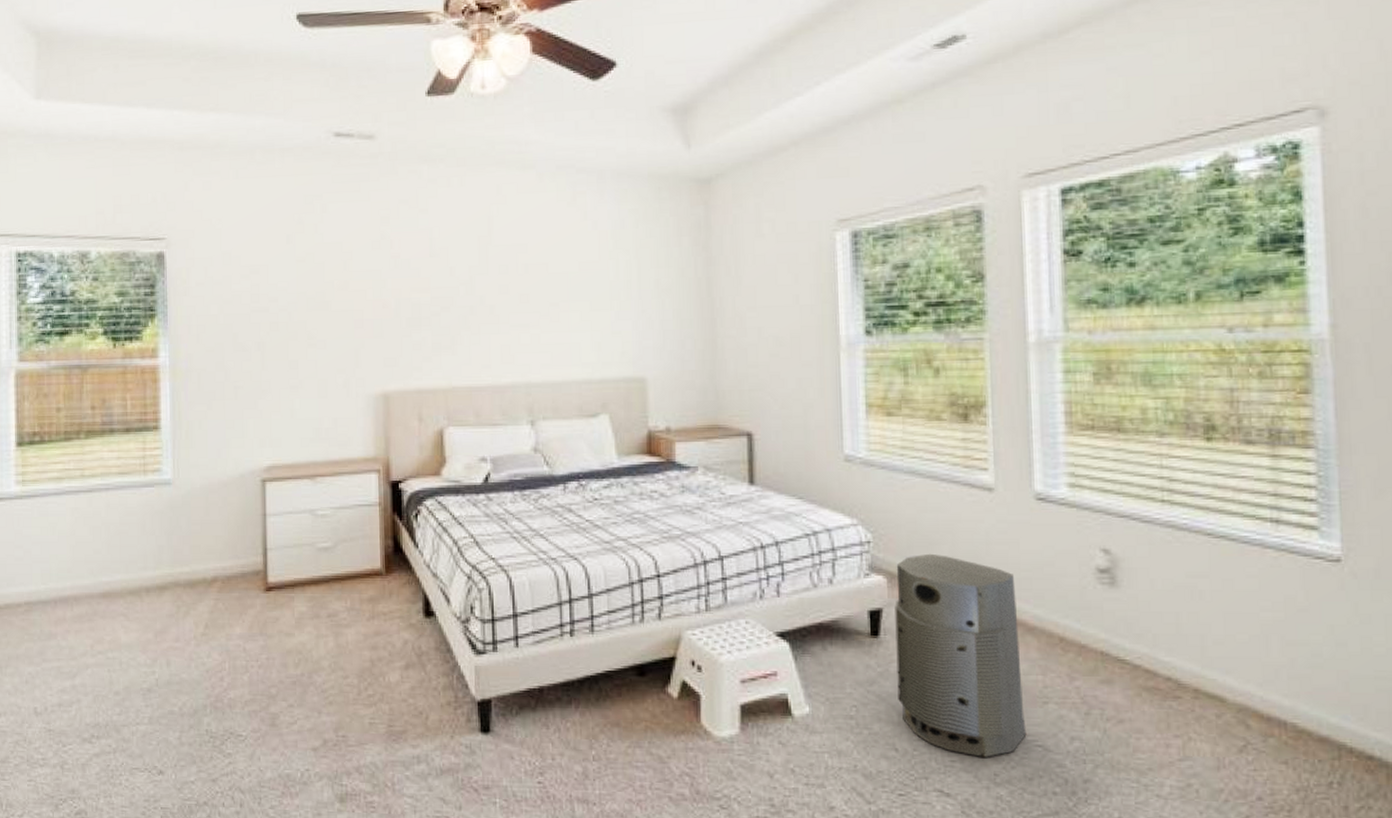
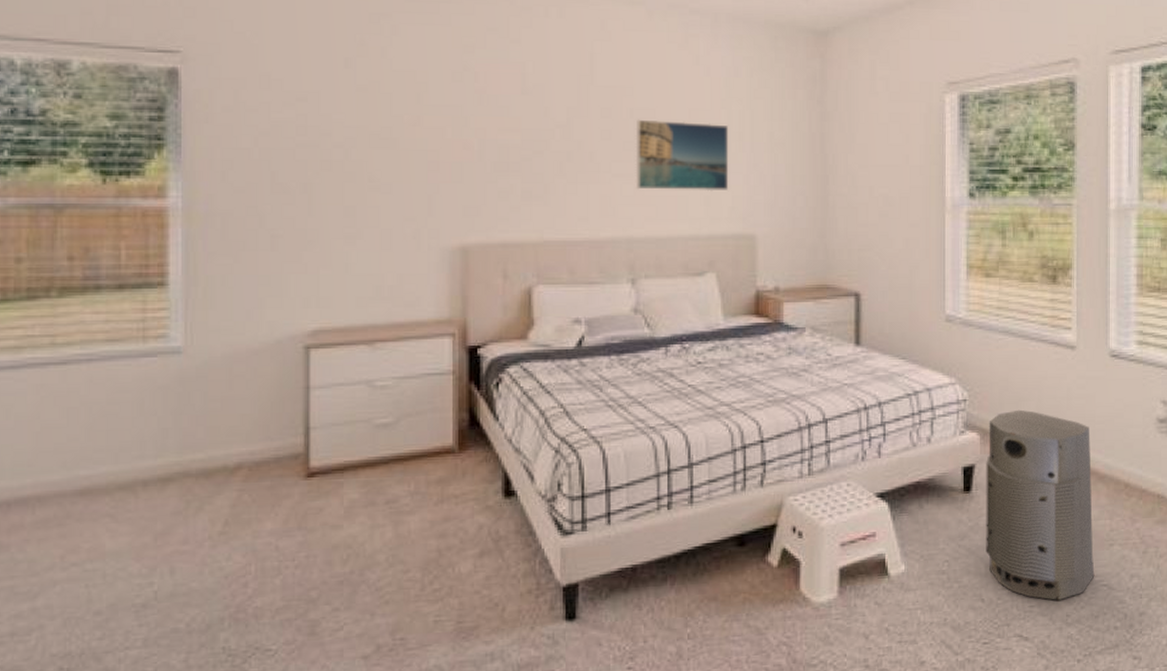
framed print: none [530,273,619,338] -> present [635,119,729,191]

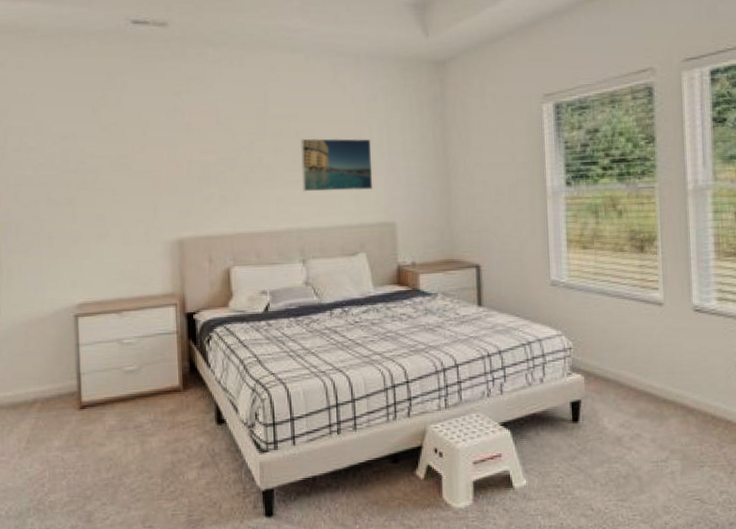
air purifier: present [986,409,1095,600] -> none [590,355,688,511]

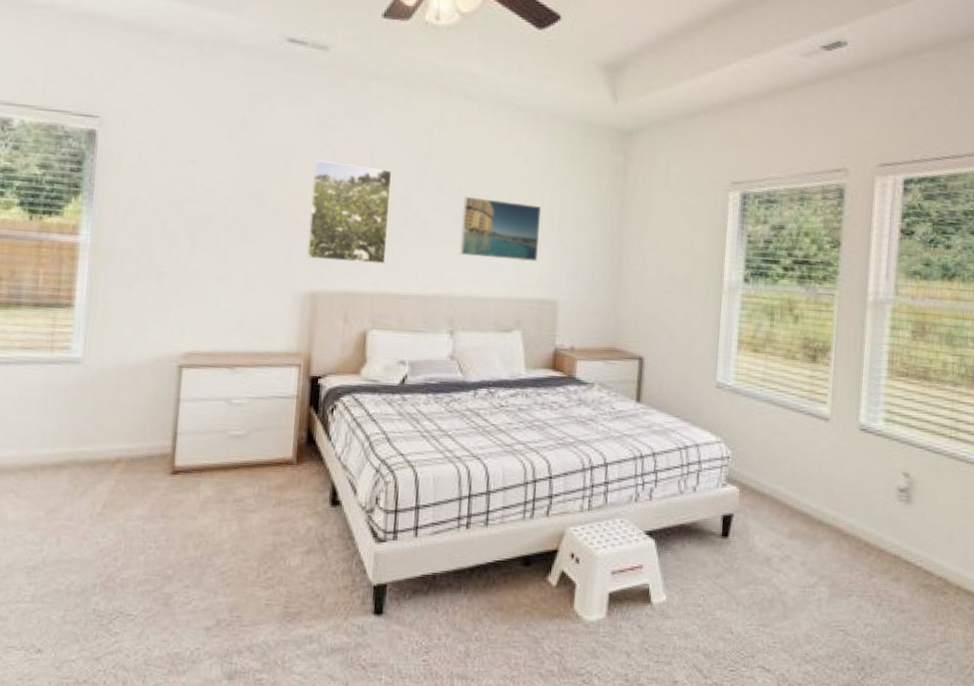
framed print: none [167,123,239,210] -> present [306,159,392,265]

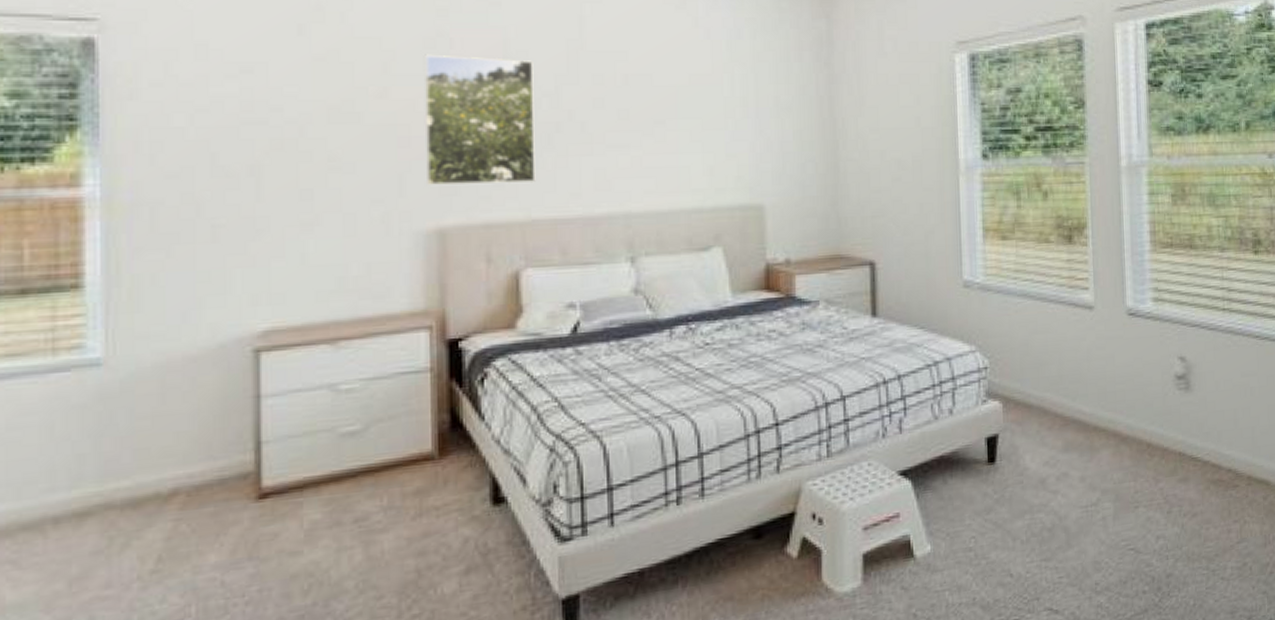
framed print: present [459,196,542,261] -> none [631,85,734,161]

